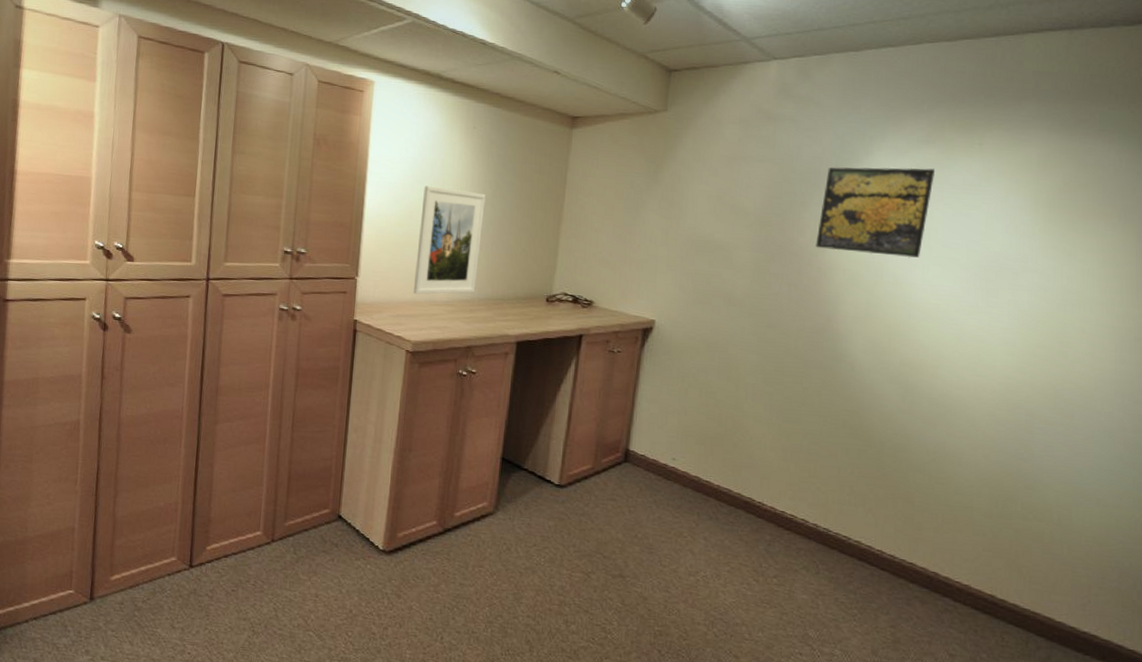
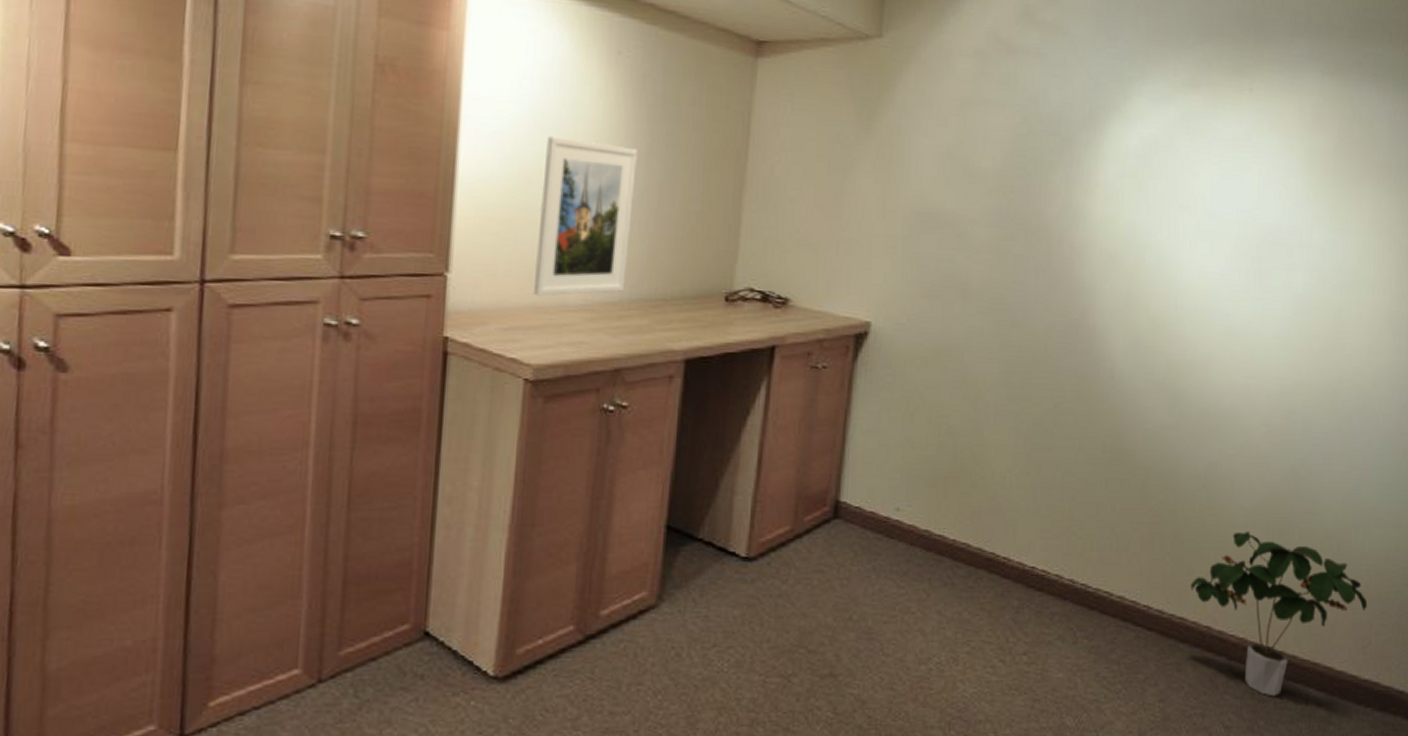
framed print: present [815,166,936,258] -> none [1067,115,1202,233]
potted plant: none [920,499,1088,636] -> present [1190,531,1368,697]

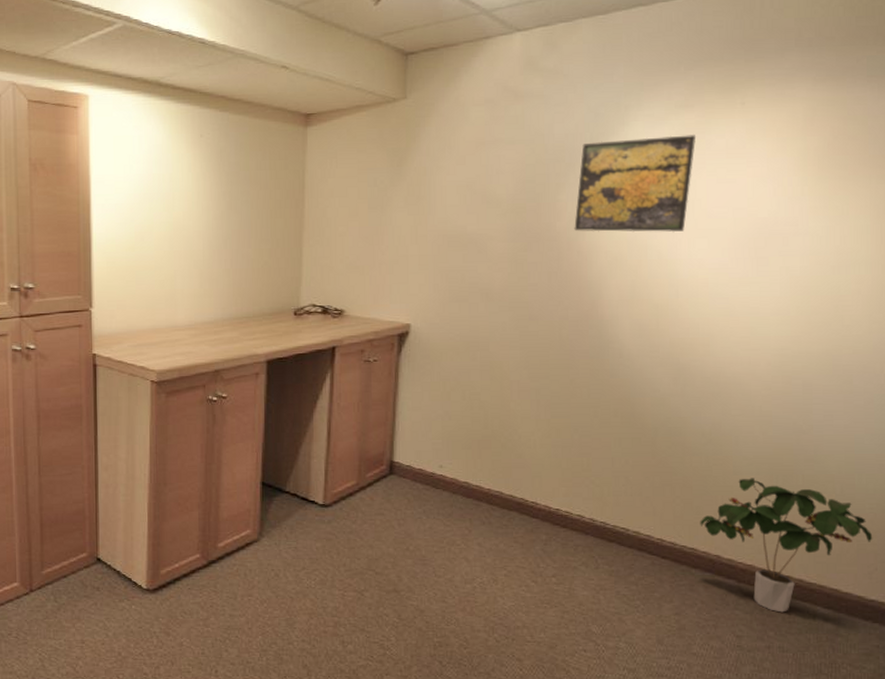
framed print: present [533,136,638,297] -> none [152,203,220,321]
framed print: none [1067,115,1202,233] -> present [574,135,697,233]

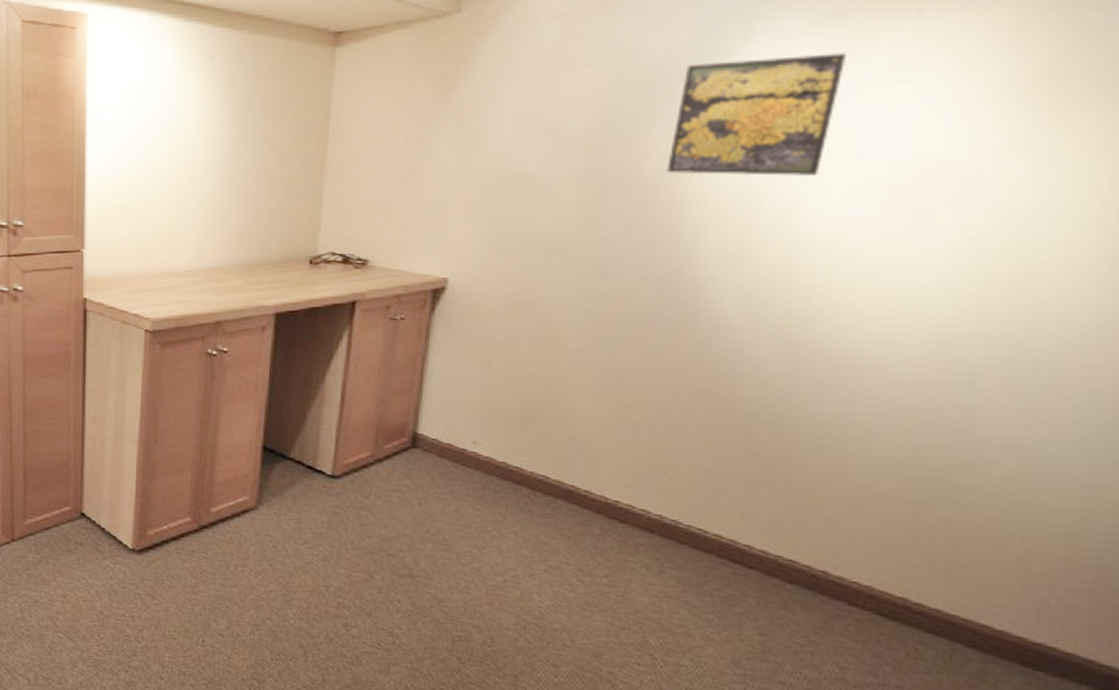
potted plant: present [700,478,873,613] -> none [803,482,1049,646]

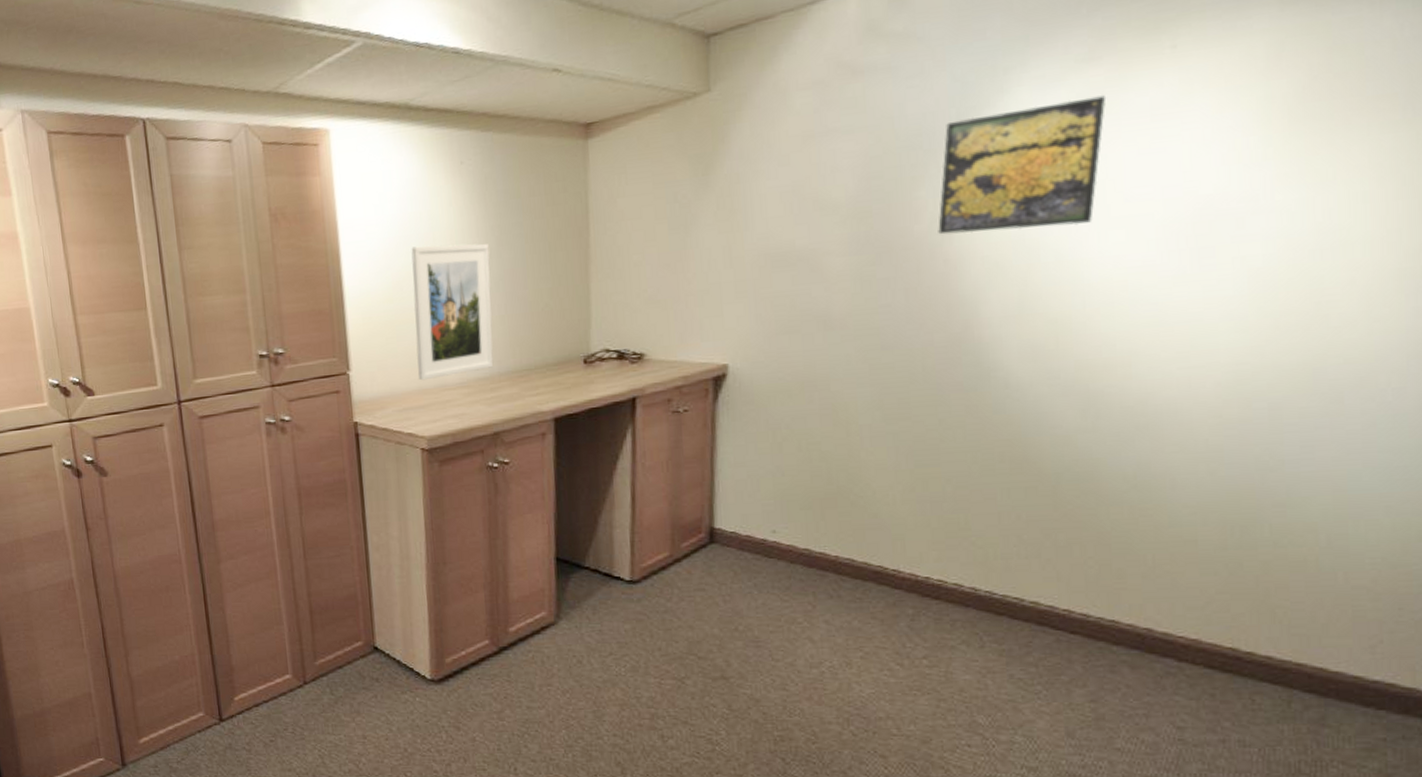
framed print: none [148,135,230,265] -> present [411,243,494,381]

